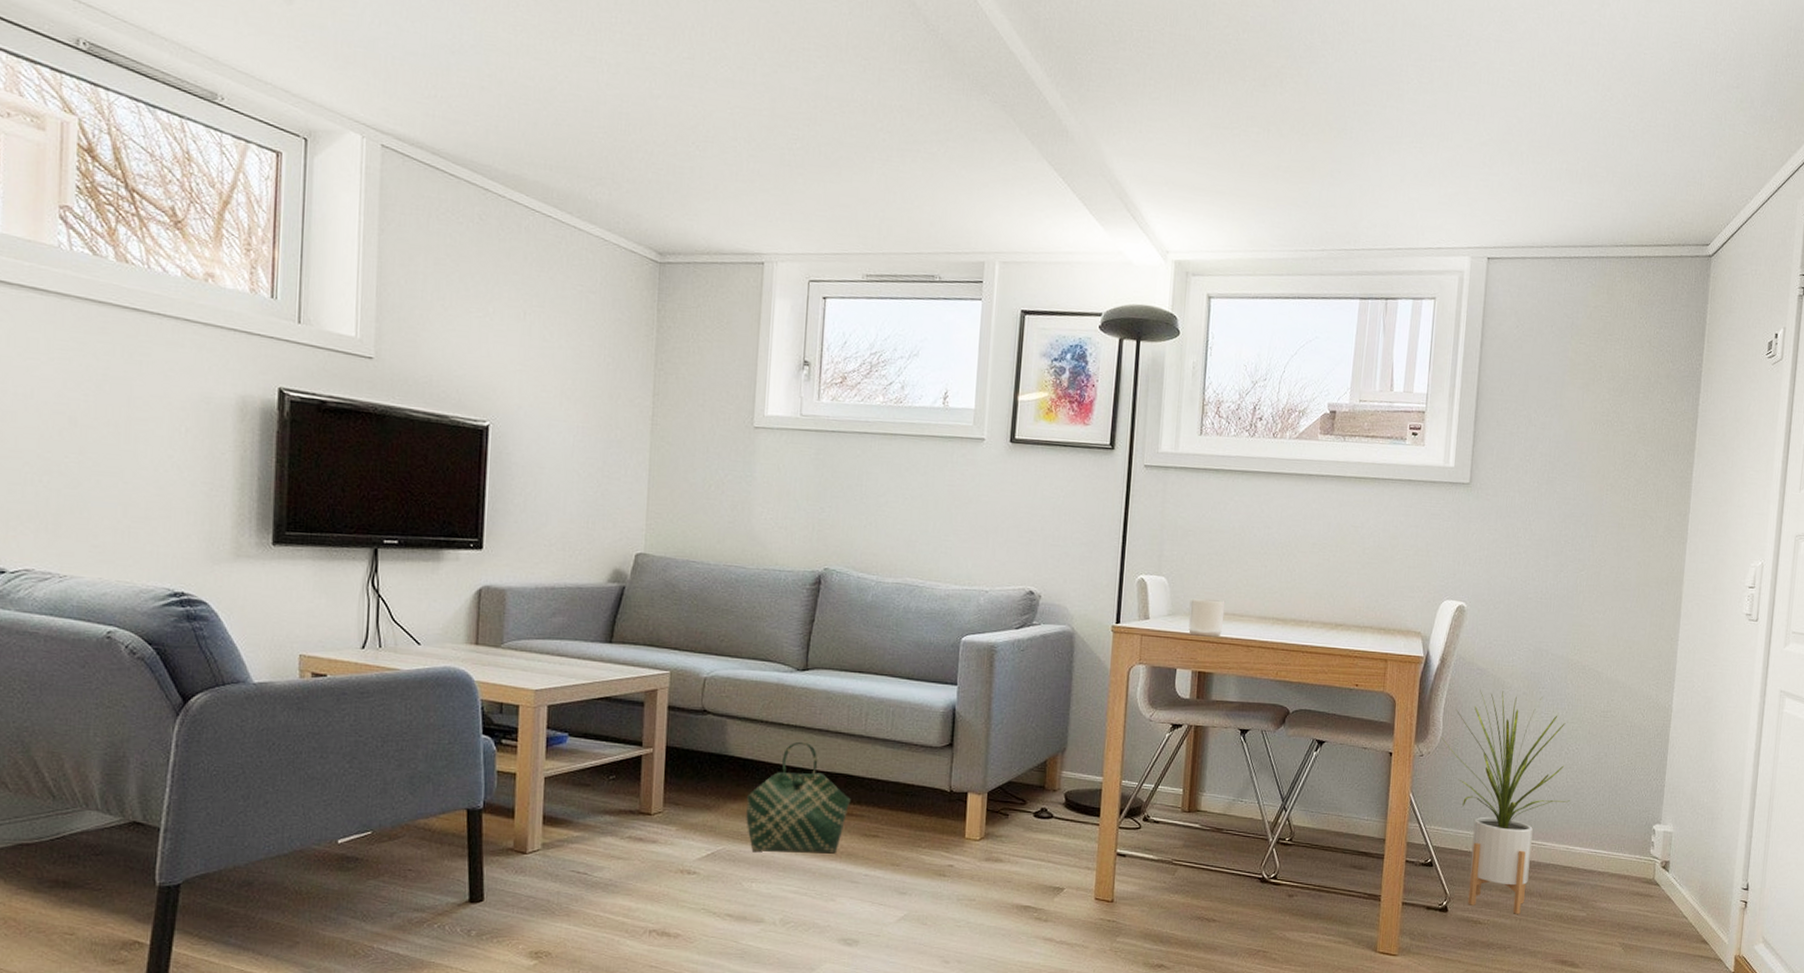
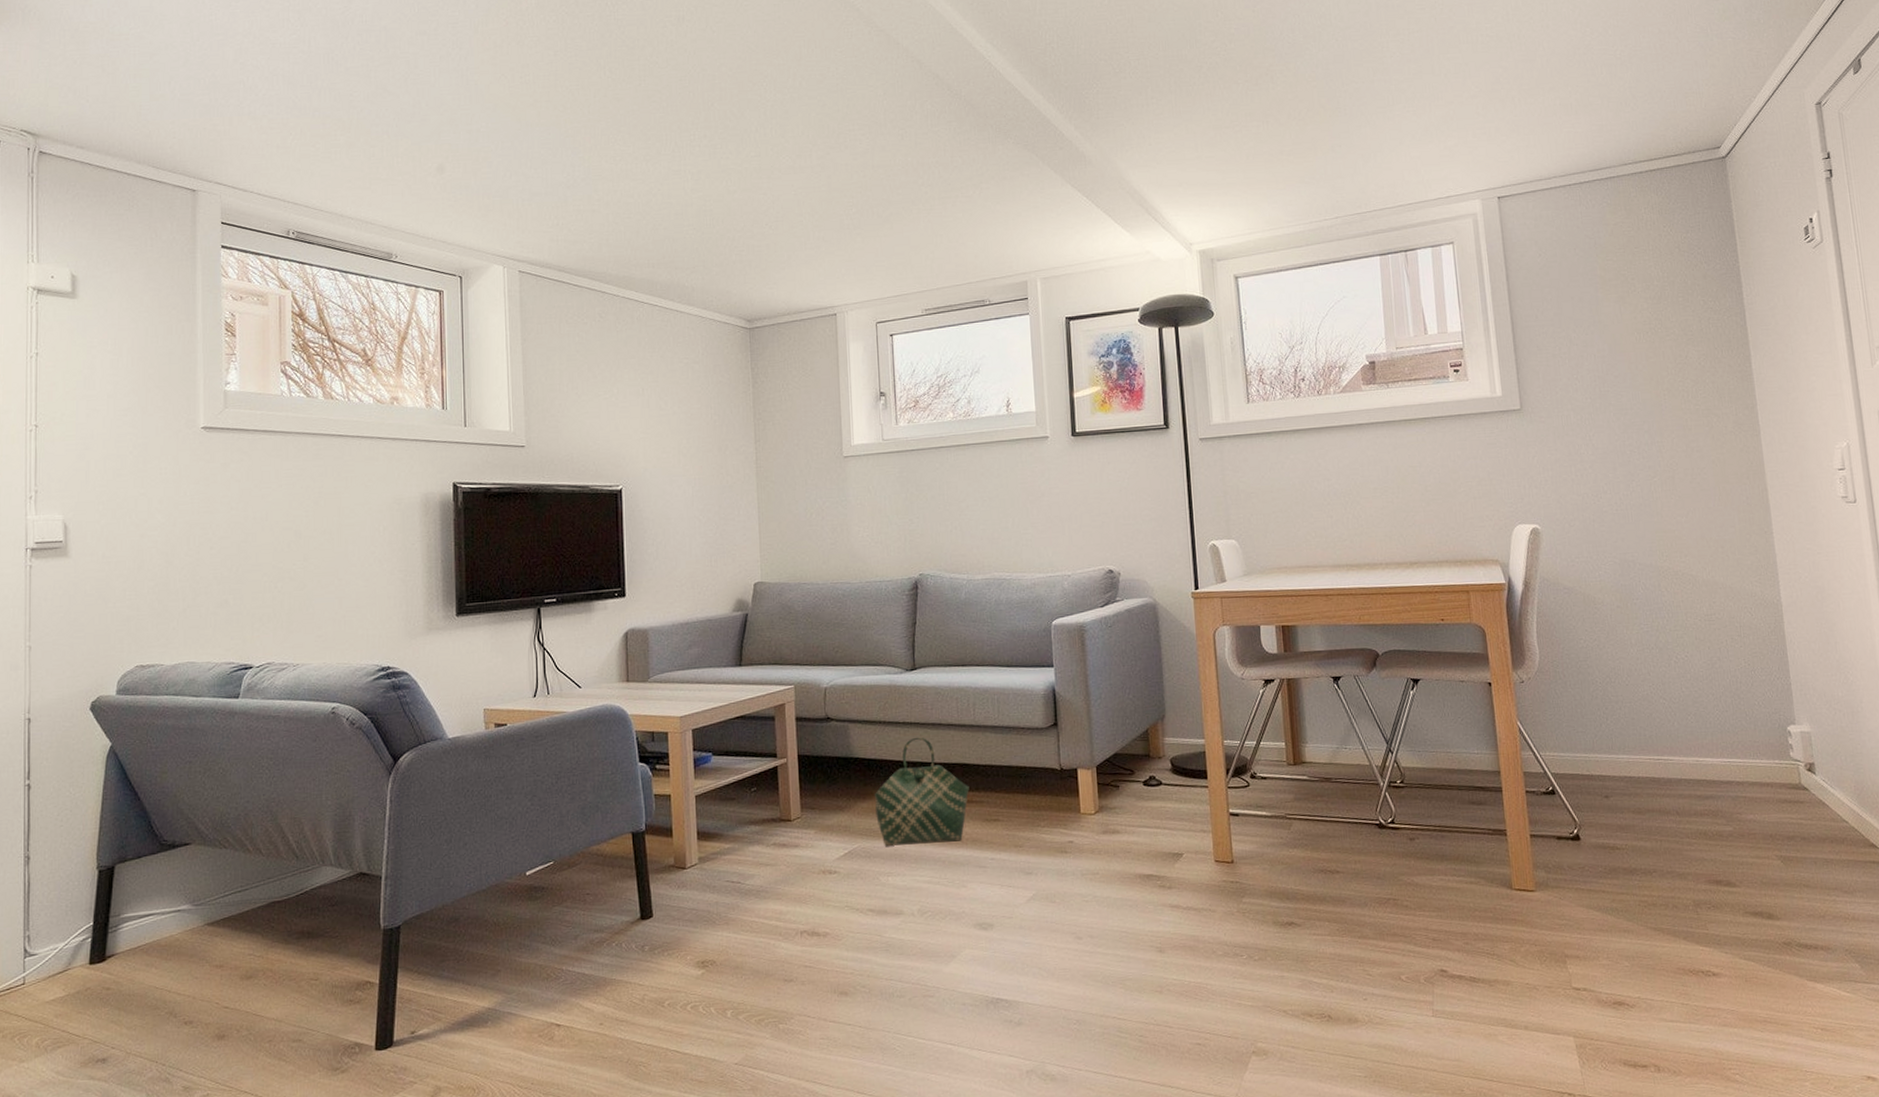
mug: present [1188,598,1226,637] -> none [1262,554,1299,592]
house plant: present [1441,689,1570,914] -> none [1539,607,1690,836]

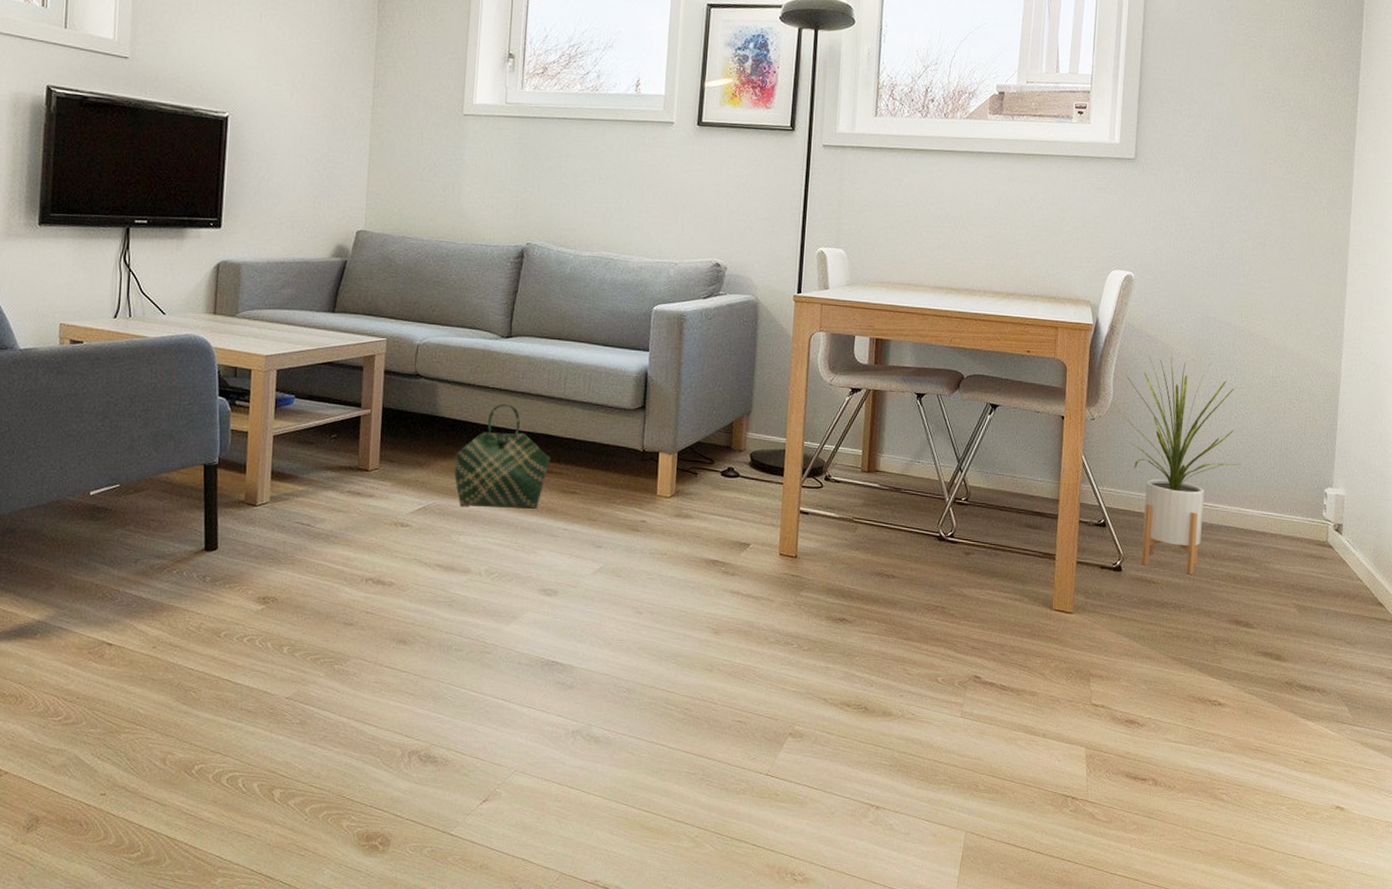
house plant: none [1539,607,1690,836] -> present [1112,355,1241,575]

